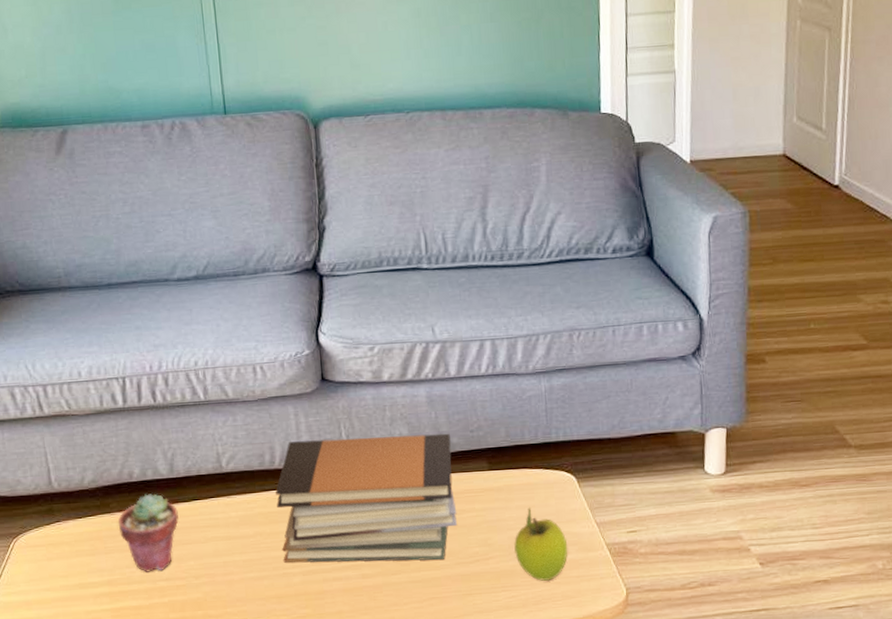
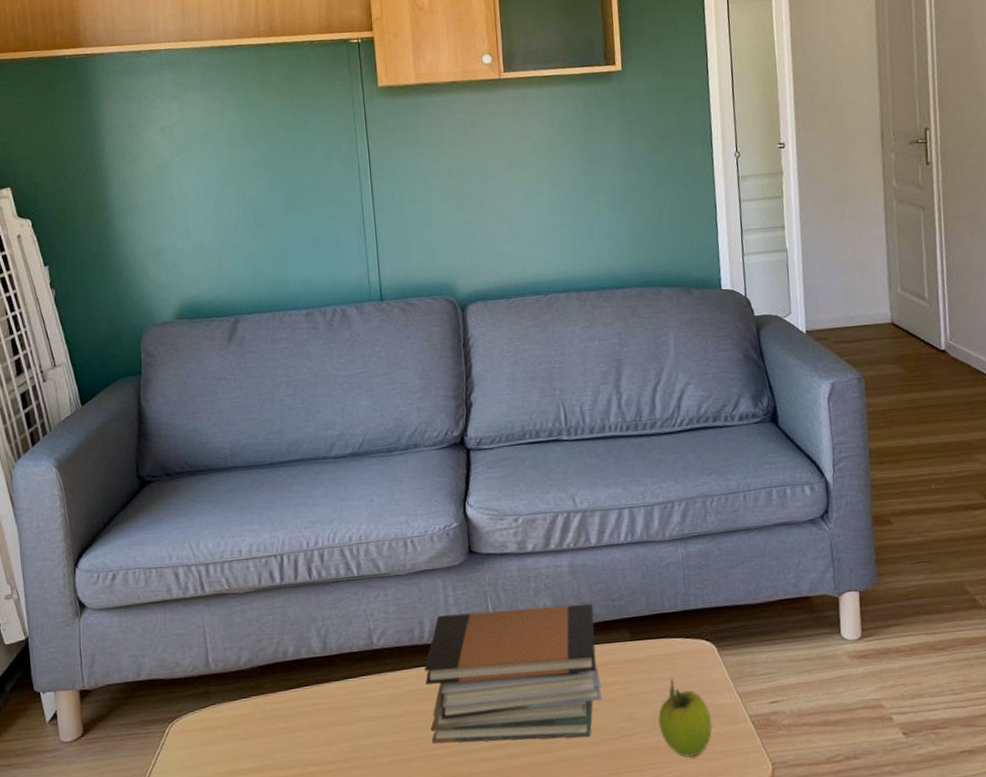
potted succulent: present [117,494,179,572] -> none [271,673,330,757]

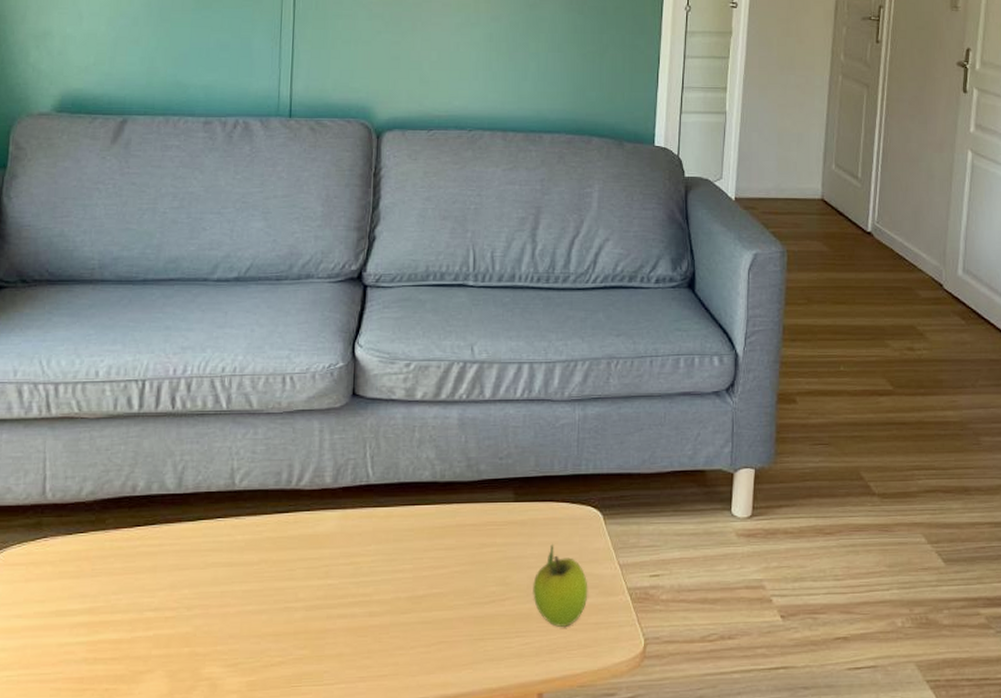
book stack: present [424,603,601,743] -> none [286,459,478,600]

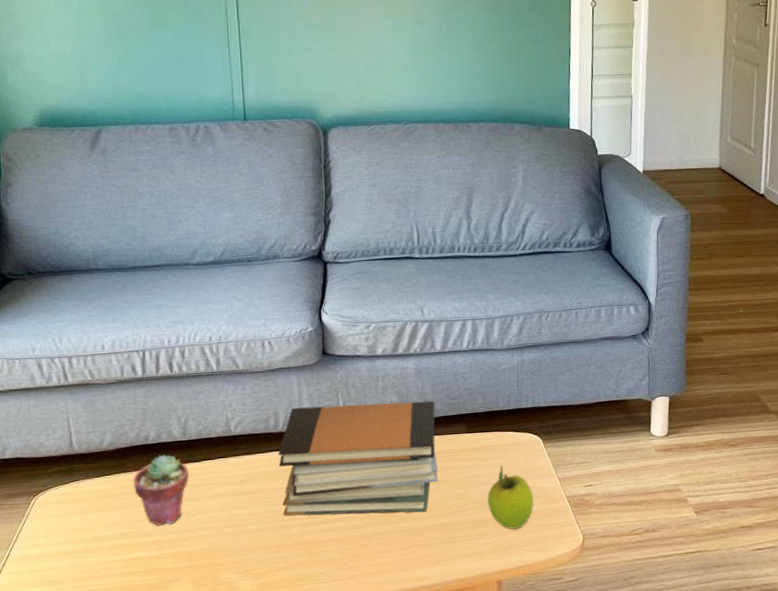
potted succulent: none [111,510,180,600] -> present [133,455,189,526]
book stack: none [286,459,478,600] -> present [278,400,439,516]

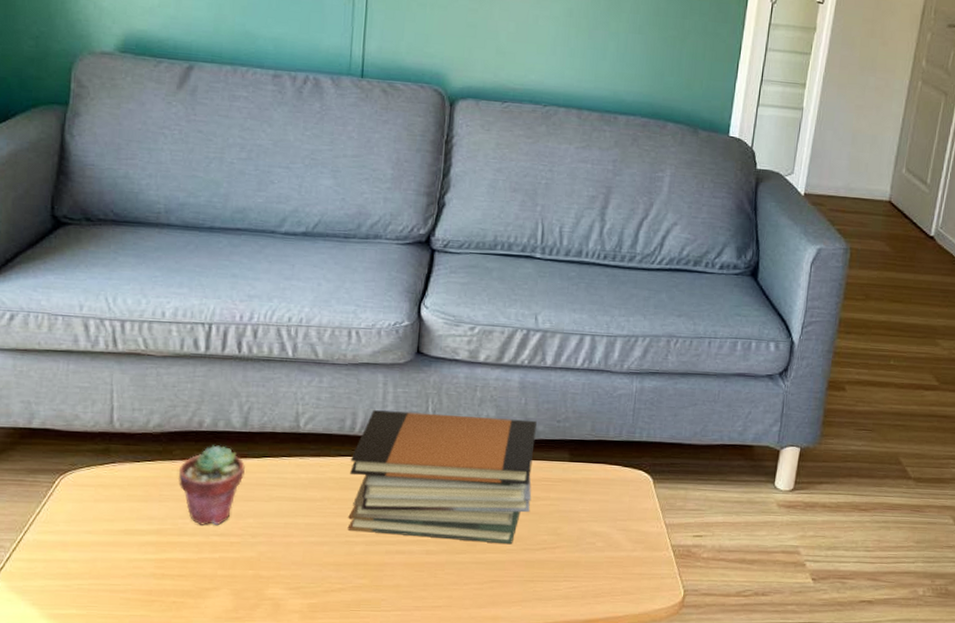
fruit: present [487,464,534,529] -> none [582,501,635,575]

